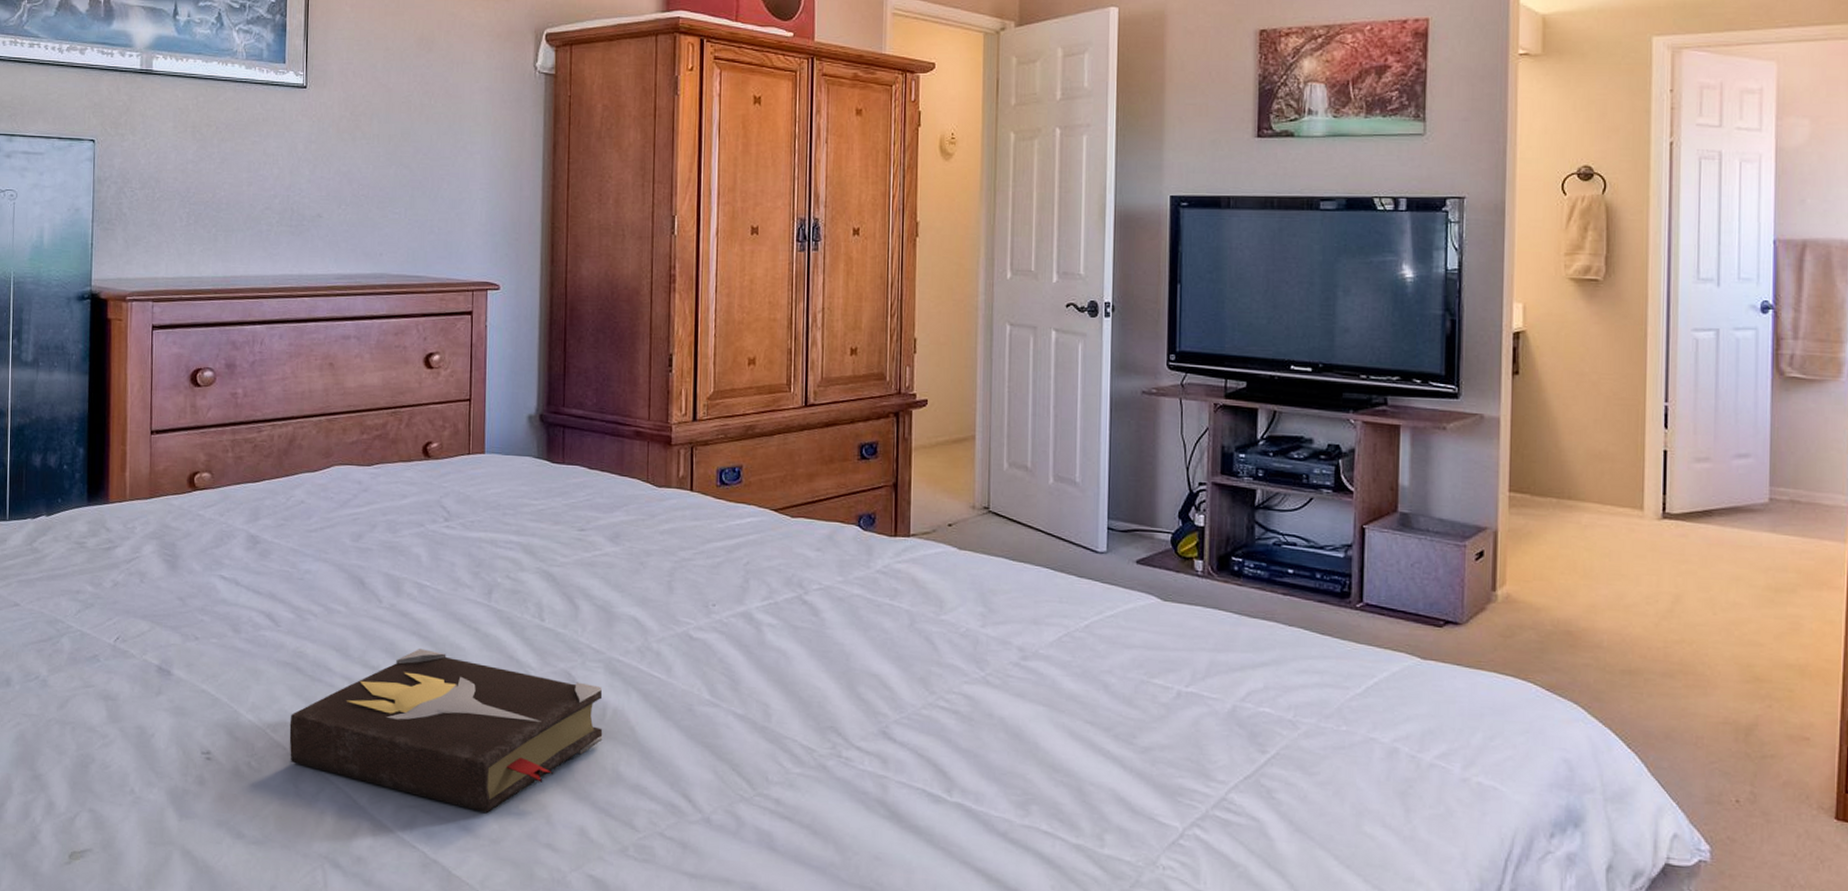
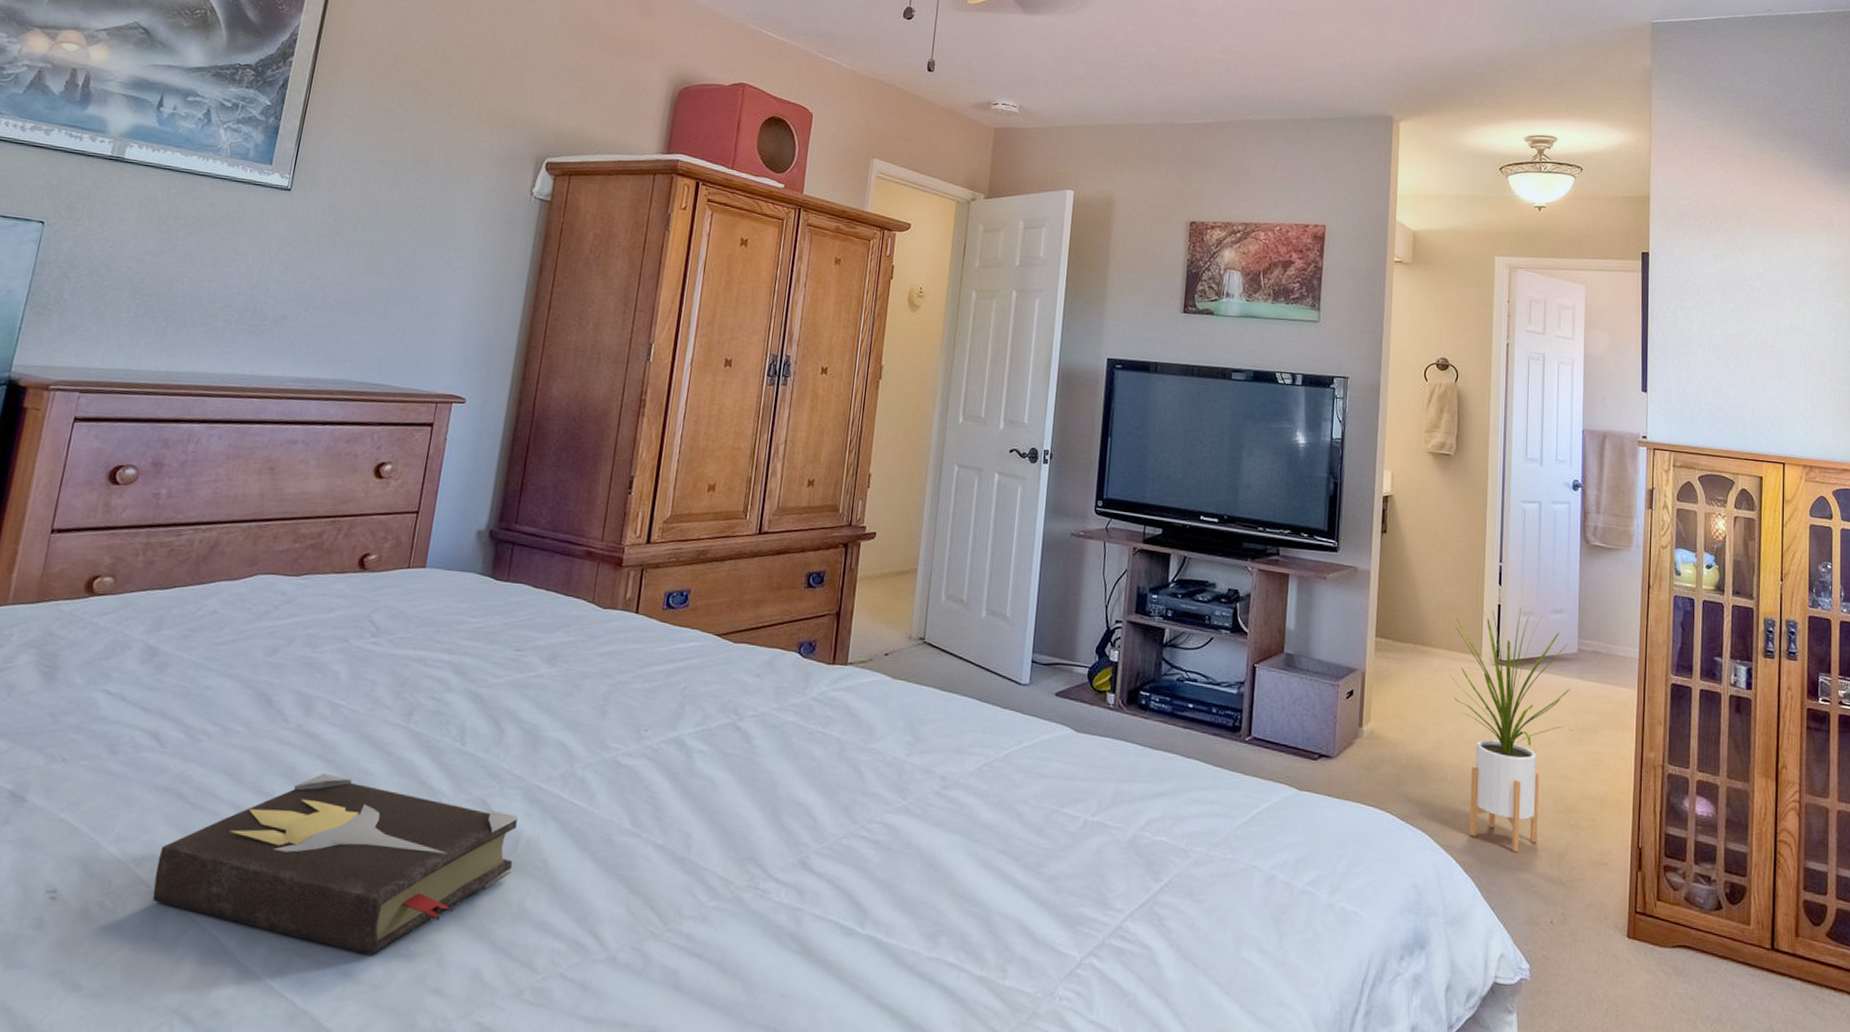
house plant: none [1602,453,1763,726] -> present [1448,607,1573,853]

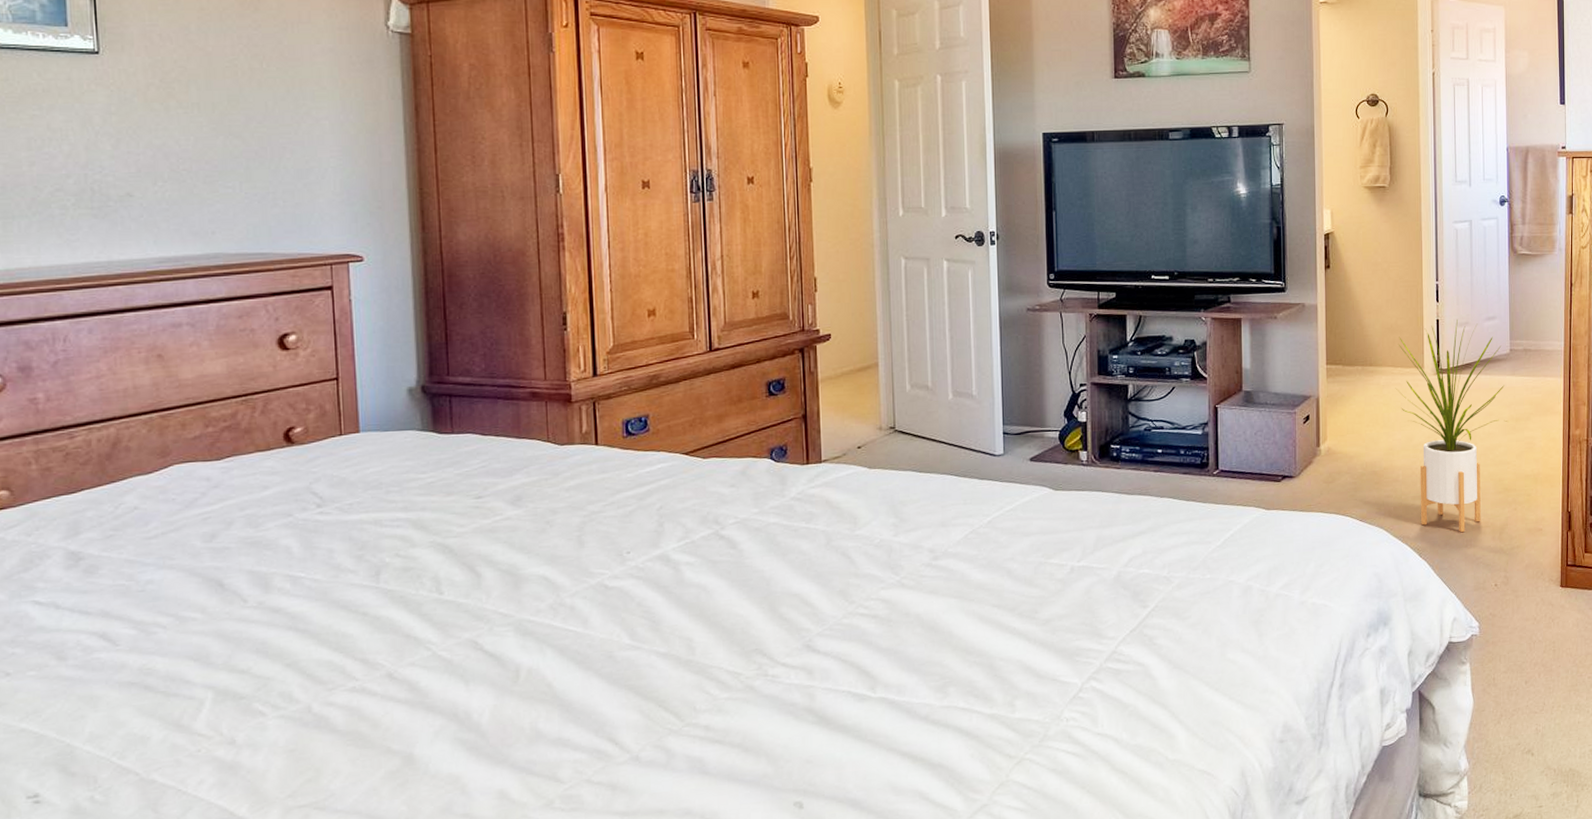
hardback book: present [153,774,518,955] -> none [141,642,518,797]

